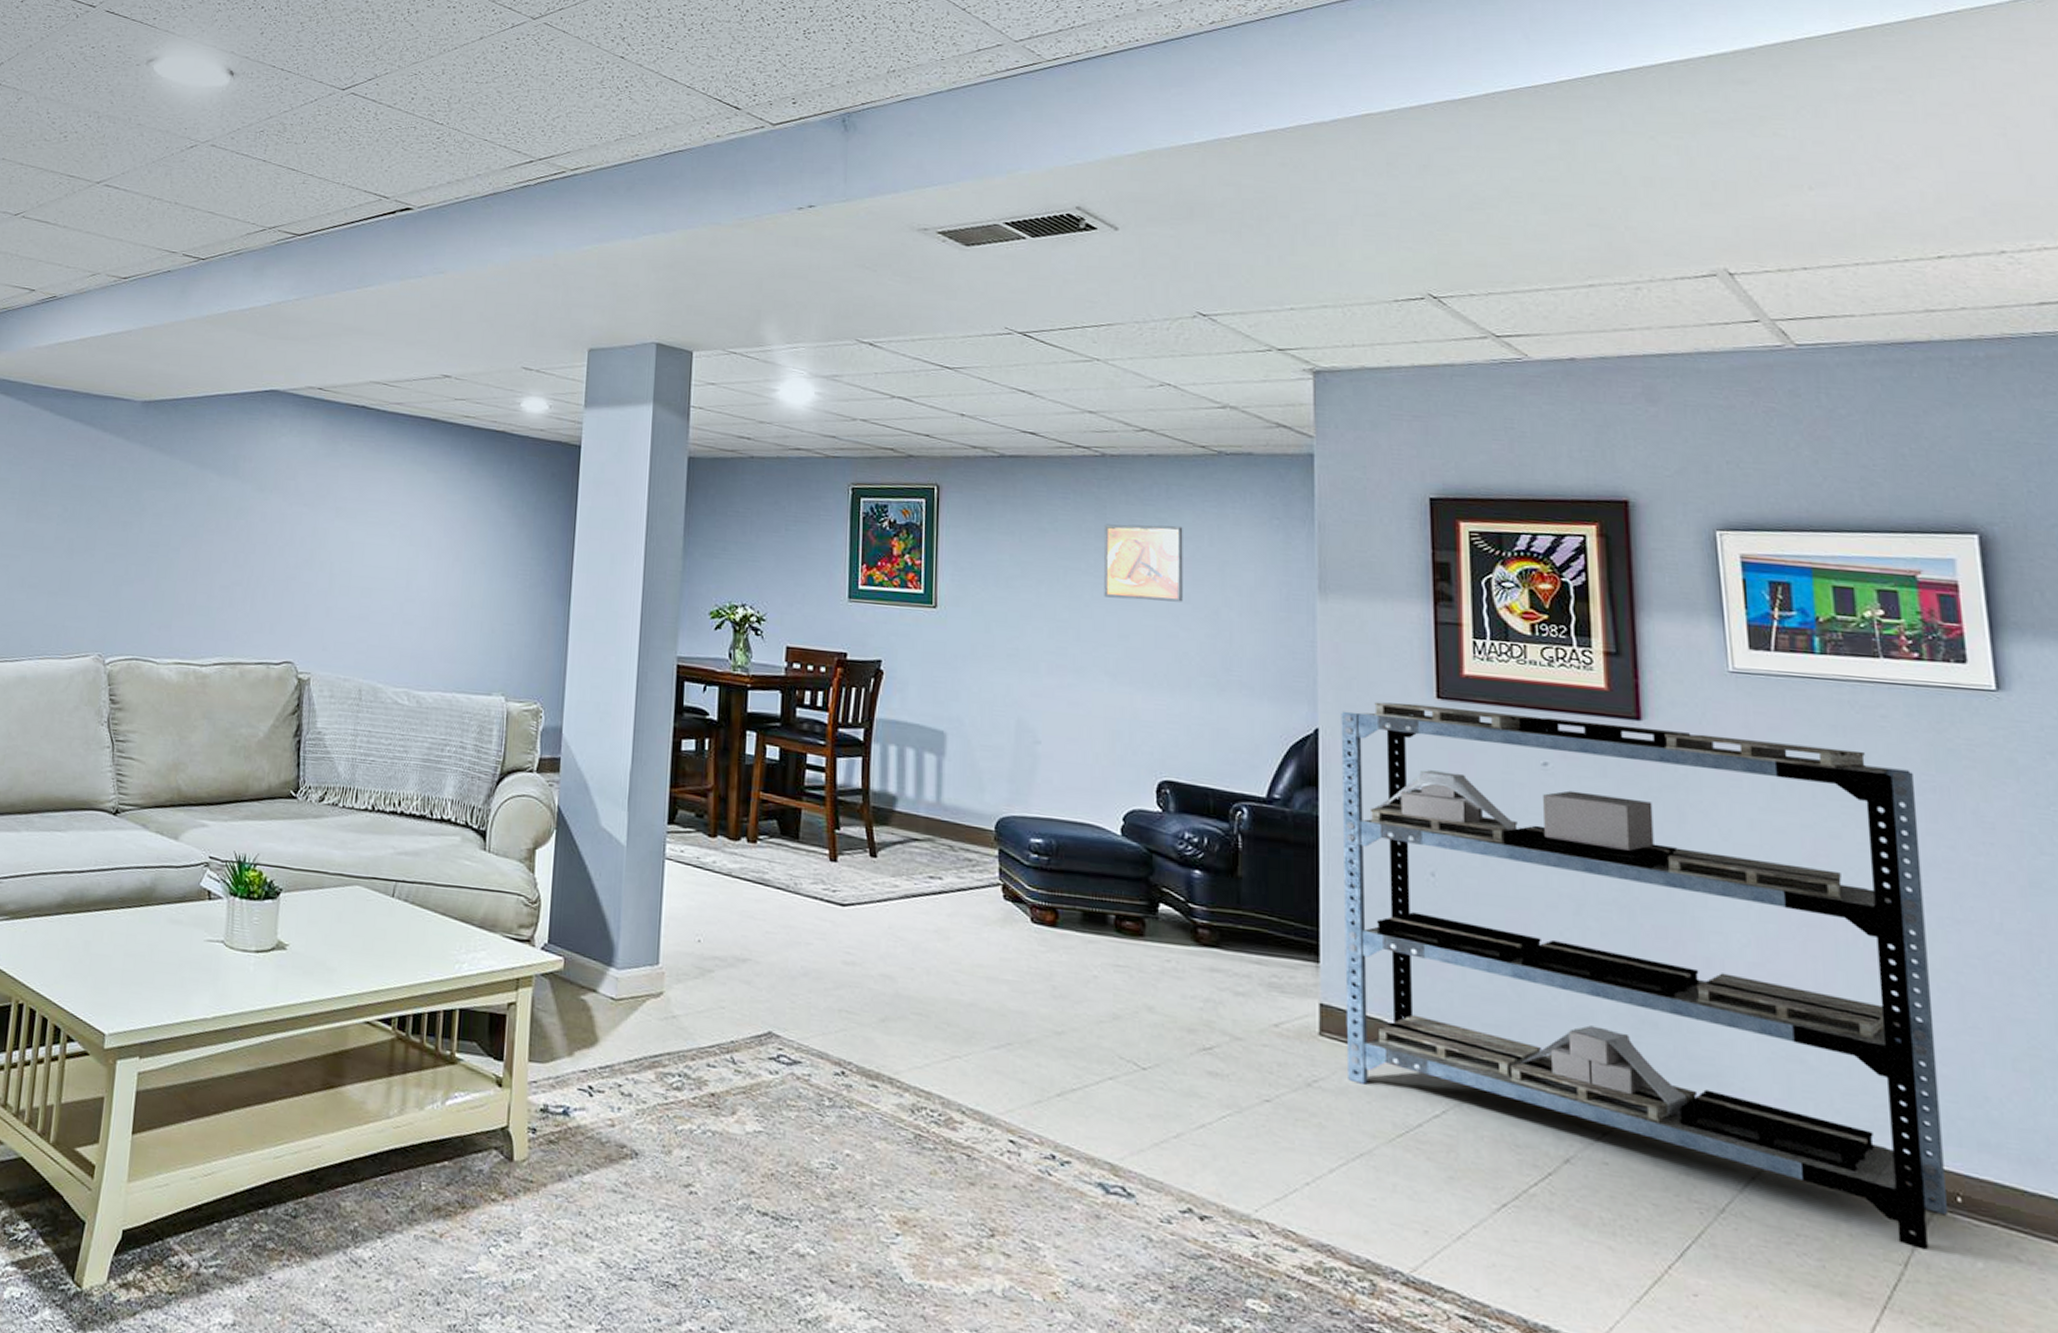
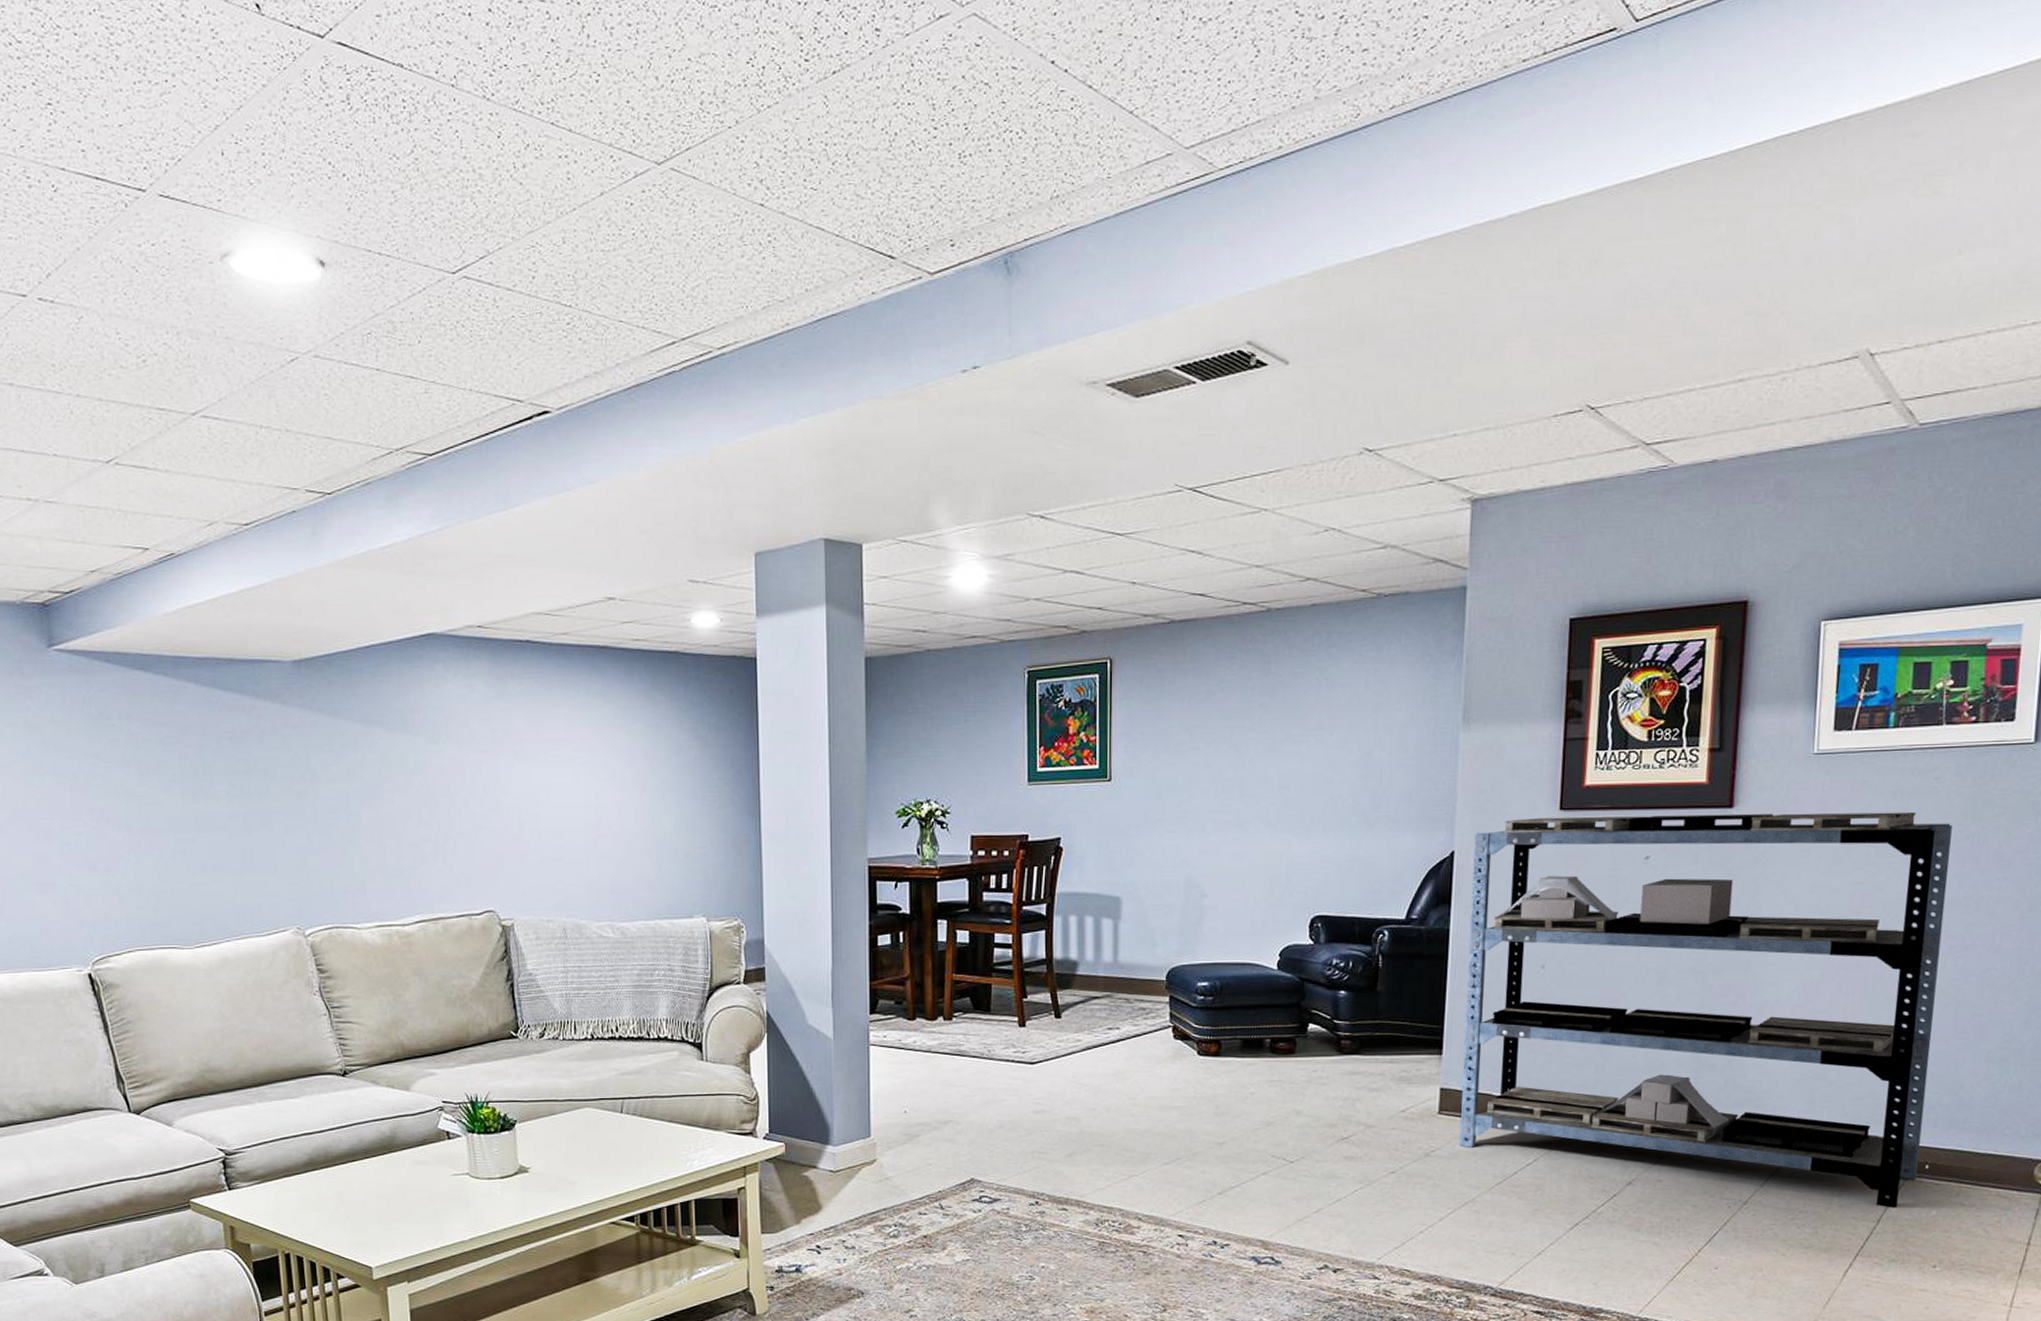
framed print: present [1104,524,1183,602] -> none [1267,673,1342,751]

